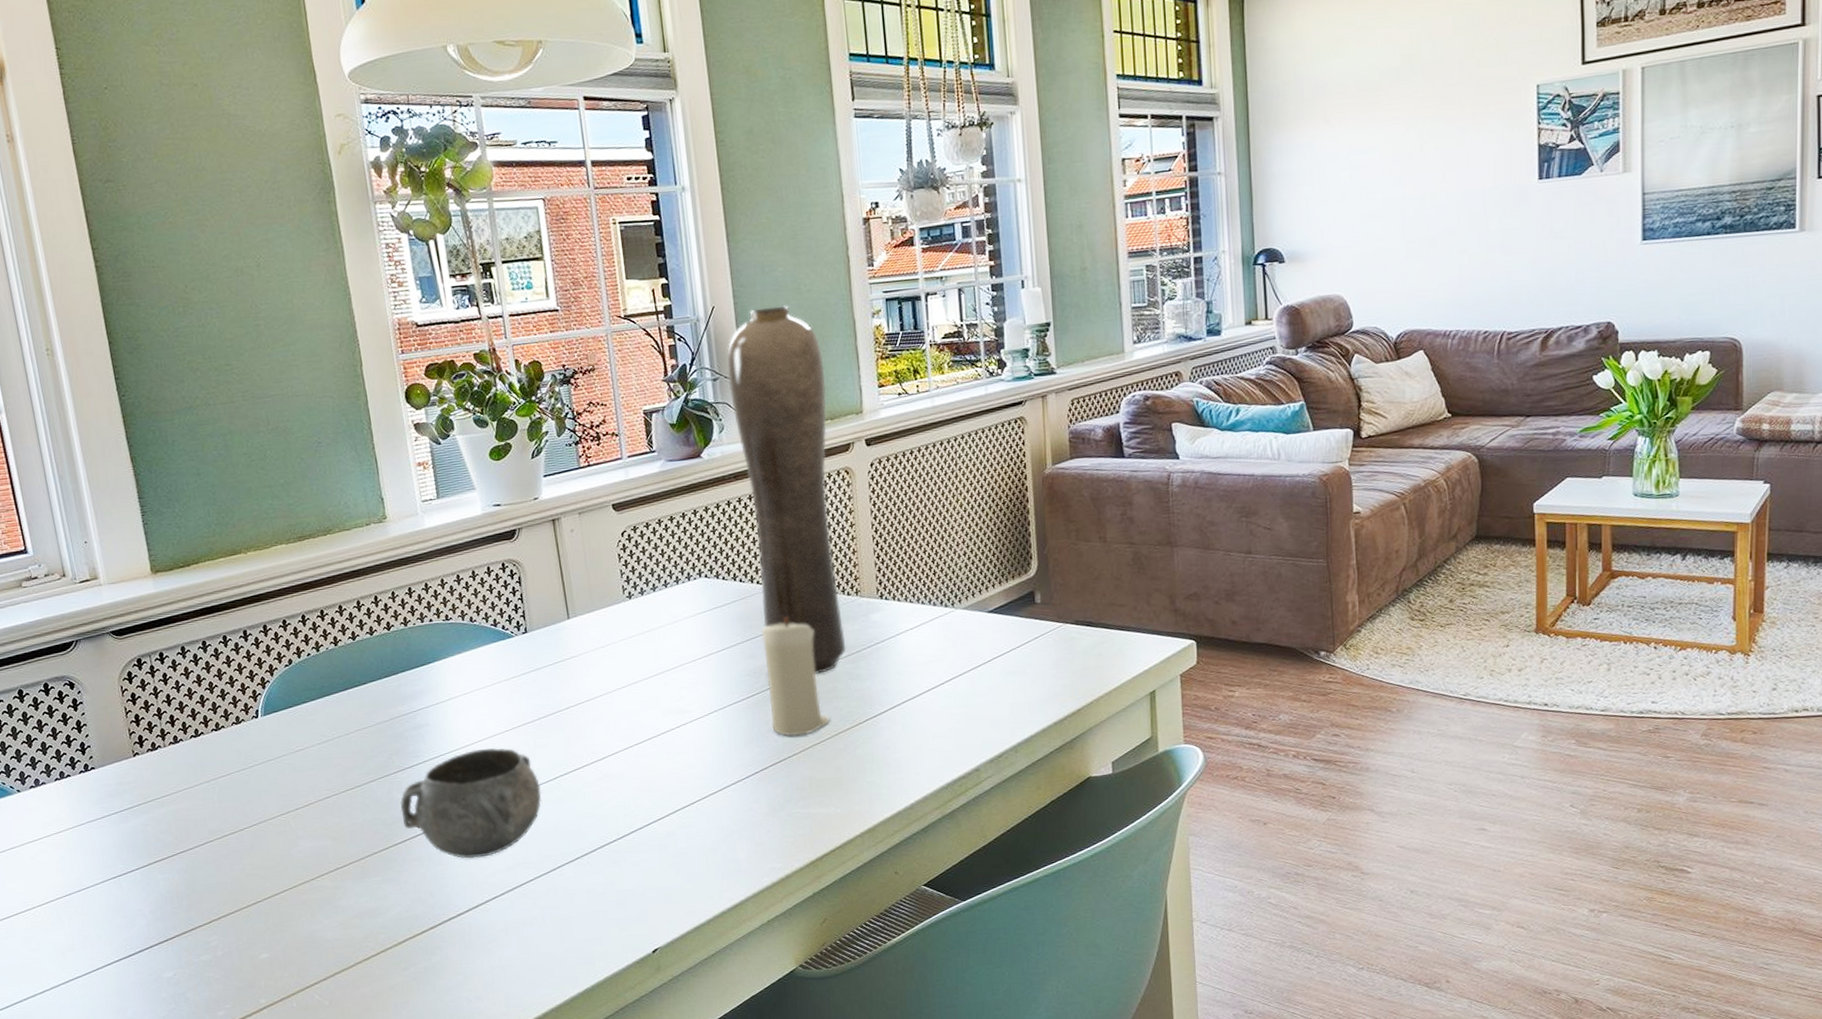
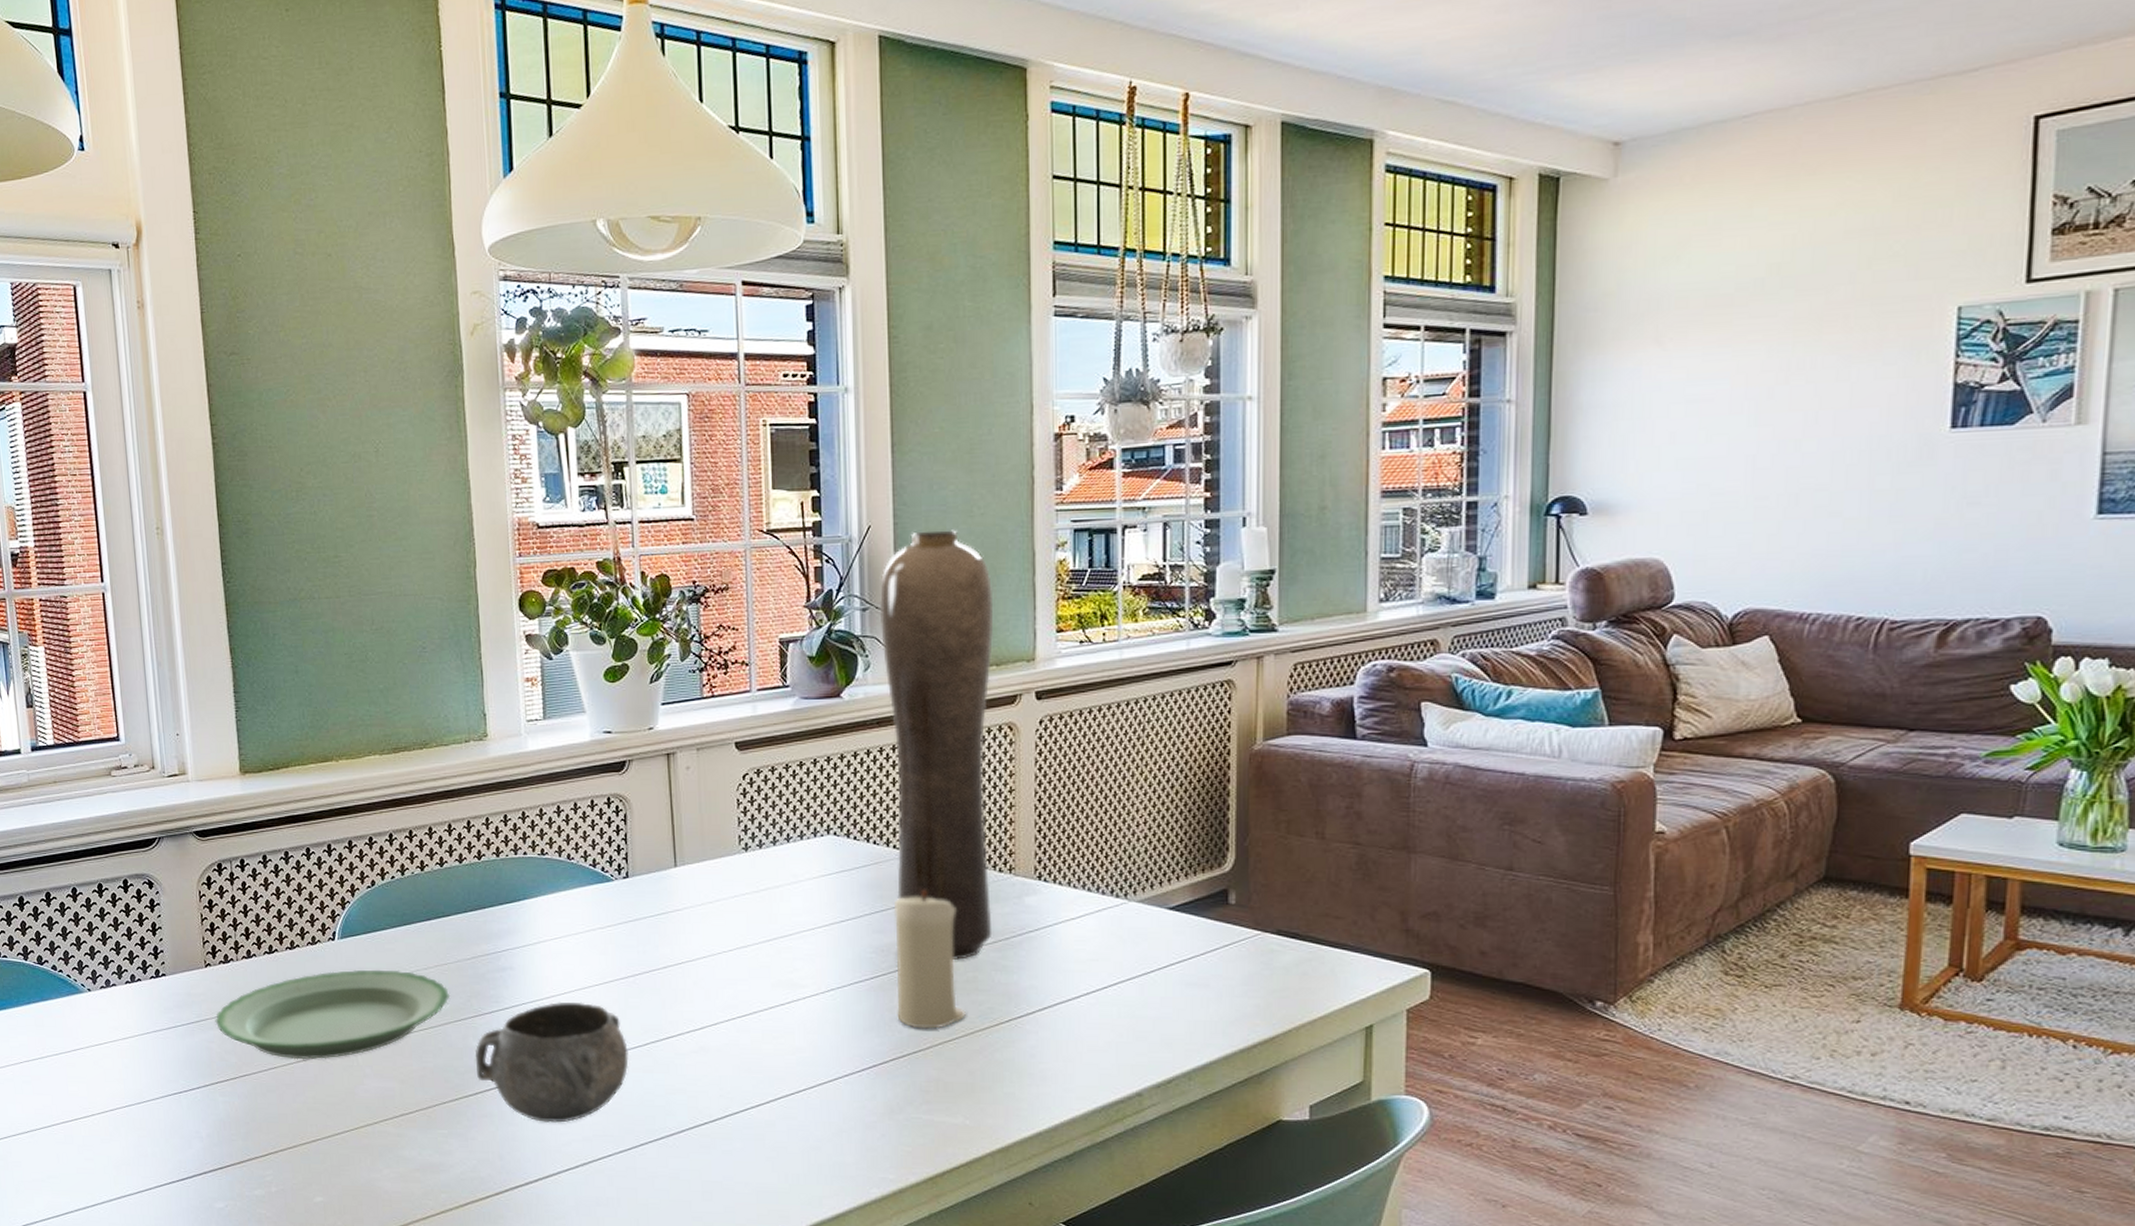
plate: none [147,738,373,832] -> present [215,969,451,1060]

